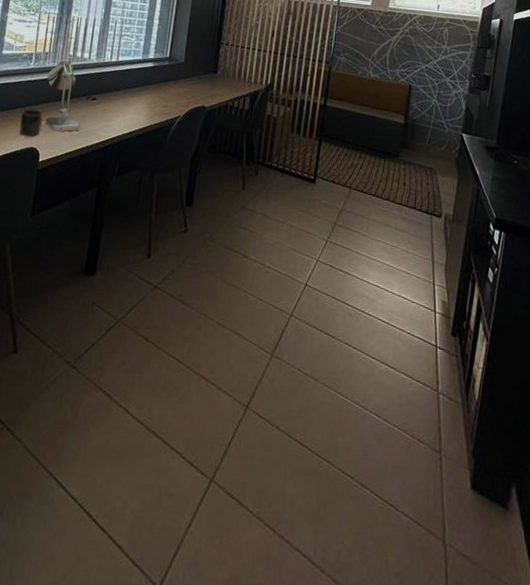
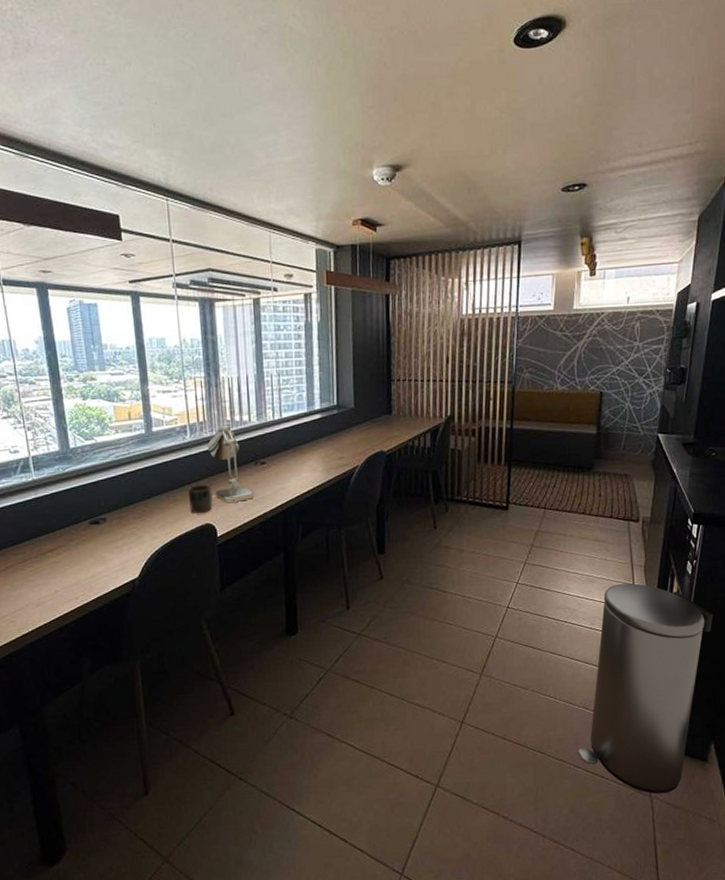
pedal bin: none [367,280,515,542] -> present [578,583,714,794]

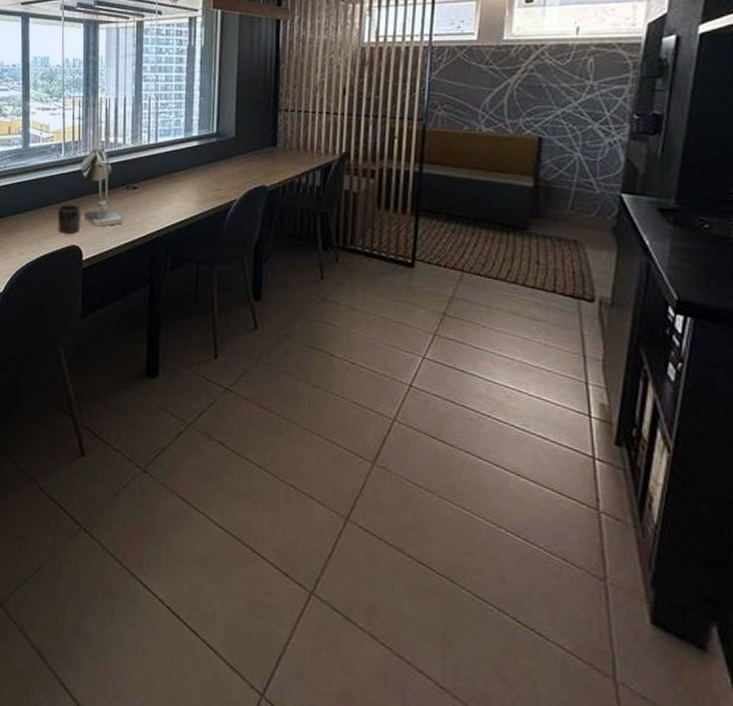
pedal bin: present [578,583,714,794] -> none [504,378,712,682]

